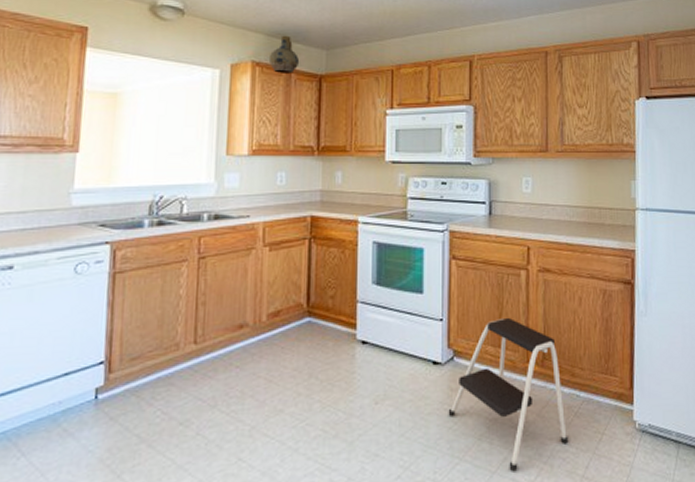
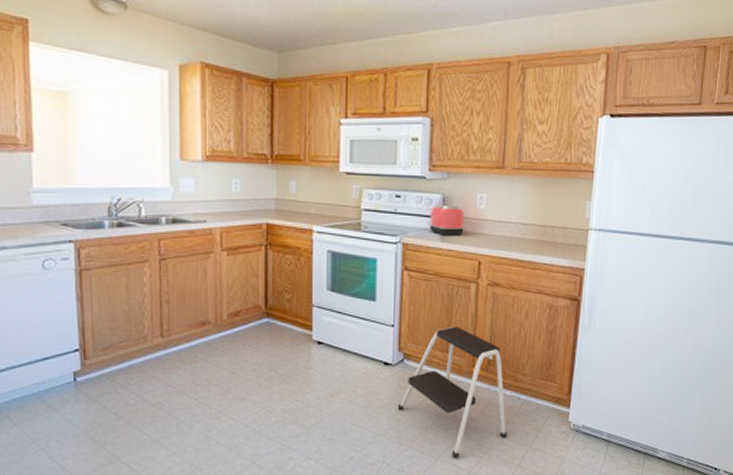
ceramic jug: present [268,35,300,74] -> none [218,35,251,77]
toaster: none [476,188,511,222] -> present [429,203,465,237]

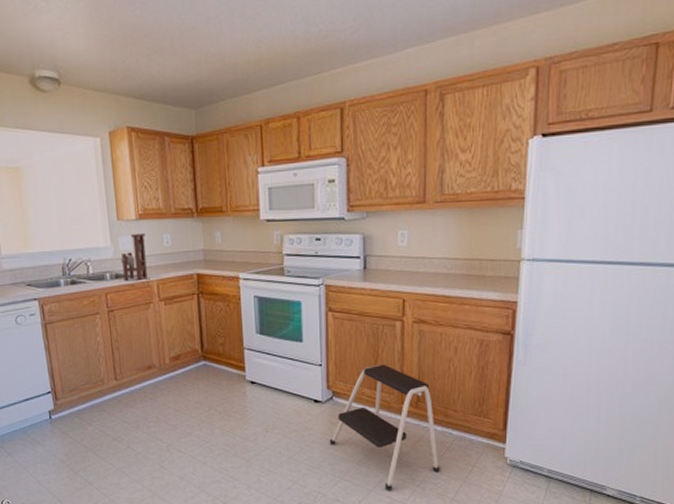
paper towel holder: none [180,175,211,228] -> present [121,233,148,282]
toaster: present [429,203,465,237] -> none [350,242,386,276]

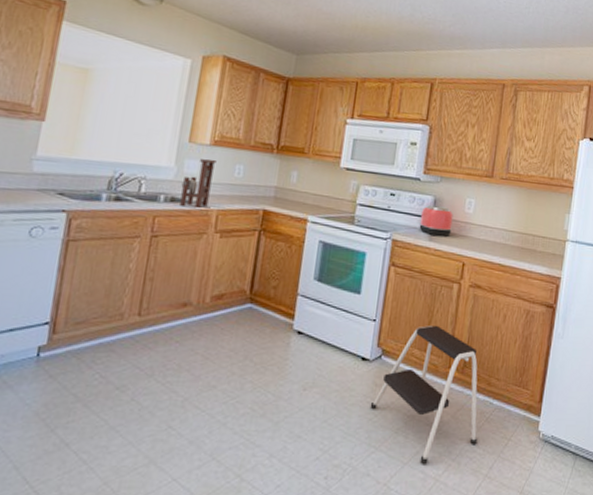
toaster: none [350,242,386,276] -> present [419,204,454,238]

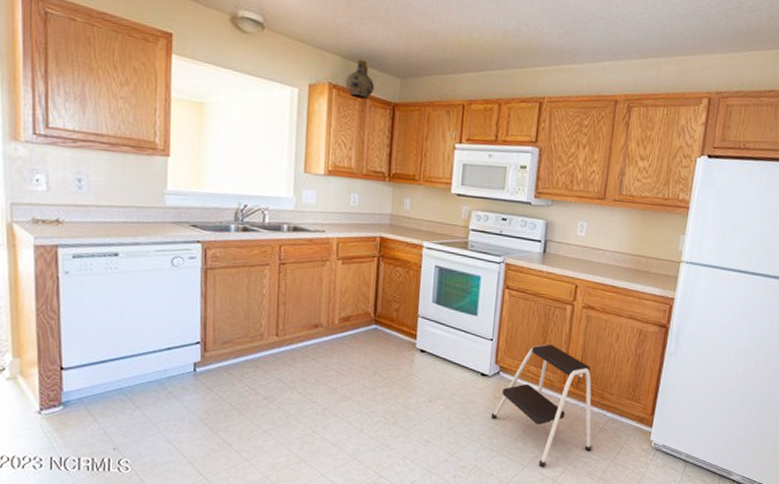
paper towel holder: present [180,158,217,209] -> none [302,188,332,237]
ceramic jug: none [239,35,270,73] -> present [345,59,375,99]
toaster: present [419,204,454,238] -> none [531,228,565,261]

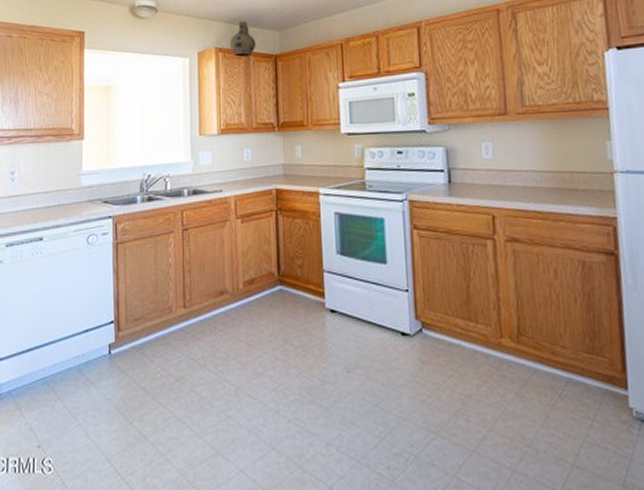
step stool: present [491,344,592,468] -> none [420,289,554,453]

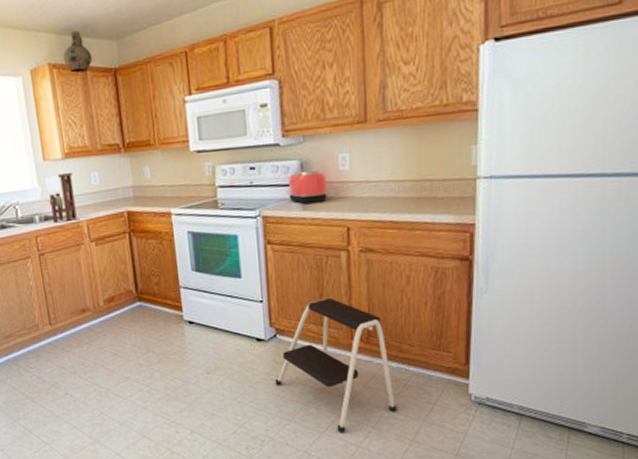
paper towel holder: none [200,147,226,198] -> present [49,172,77,224]
step stool: none [420,289,554,453] -> present [274,297,397,433]
toaster: none [433,155,472,191] -> present [287,168,328,205]

